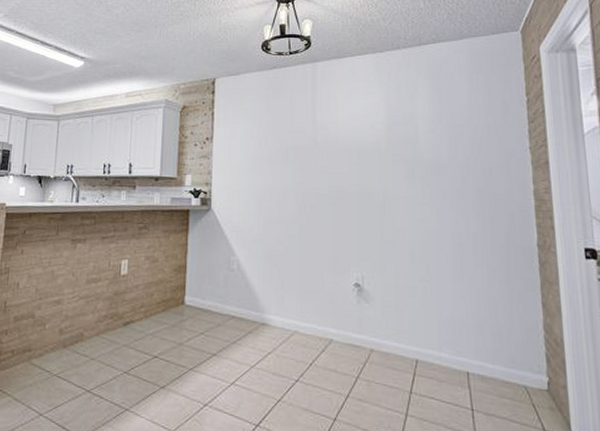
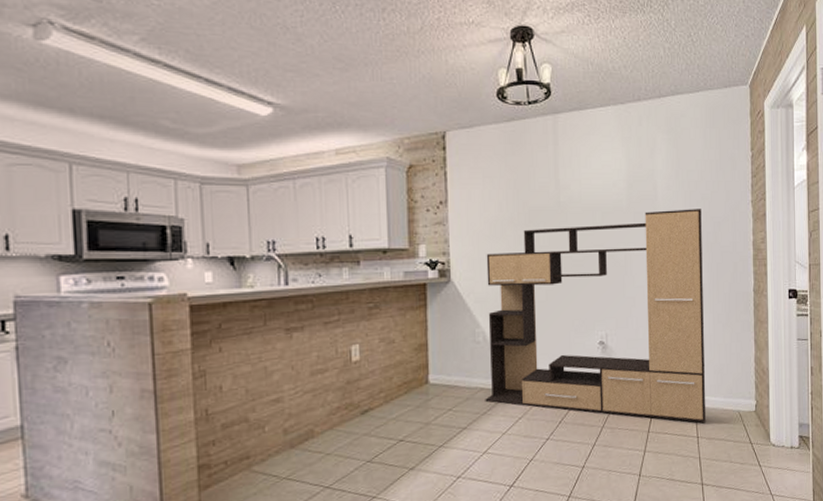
media console: none [235,153,483,393] -> present [485,209,706,423]

